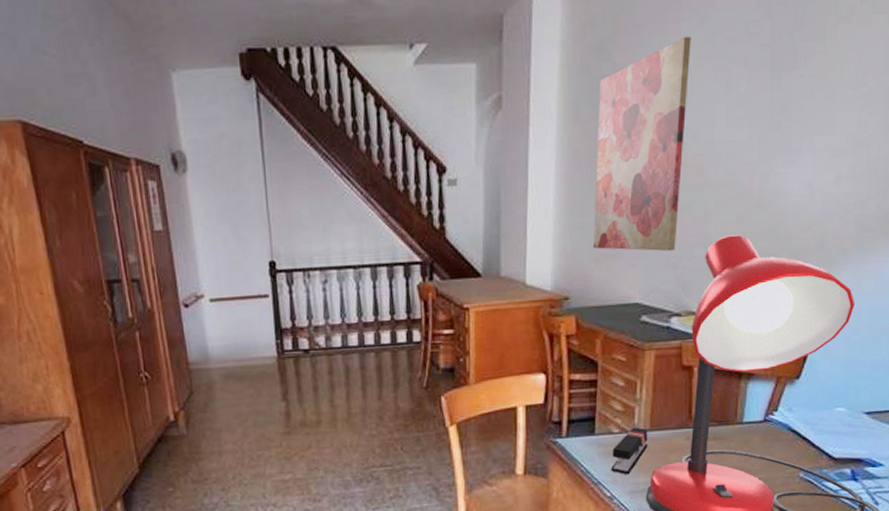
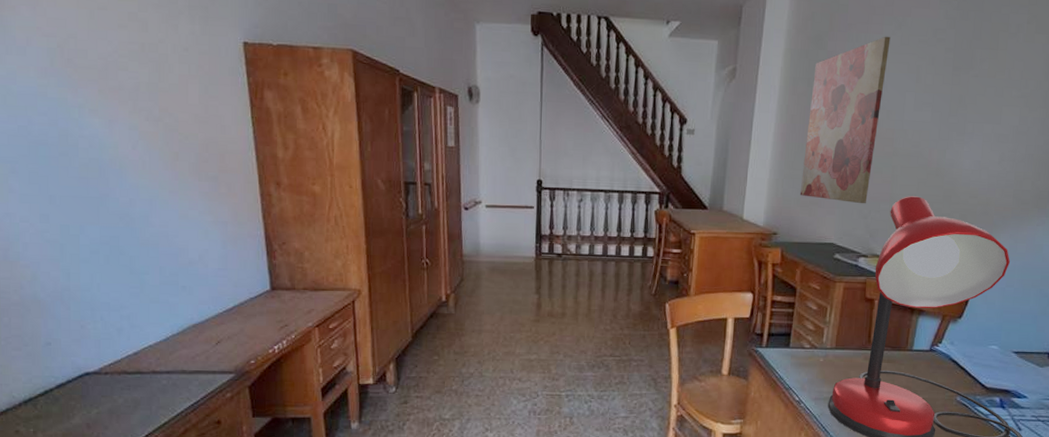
stapler: present [611,427,648,475] -> none [801,344,833,384]

